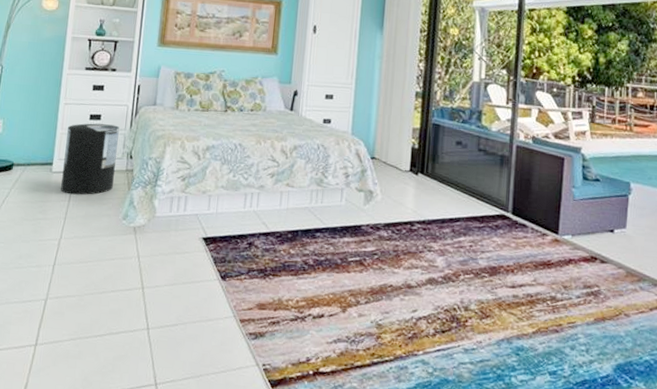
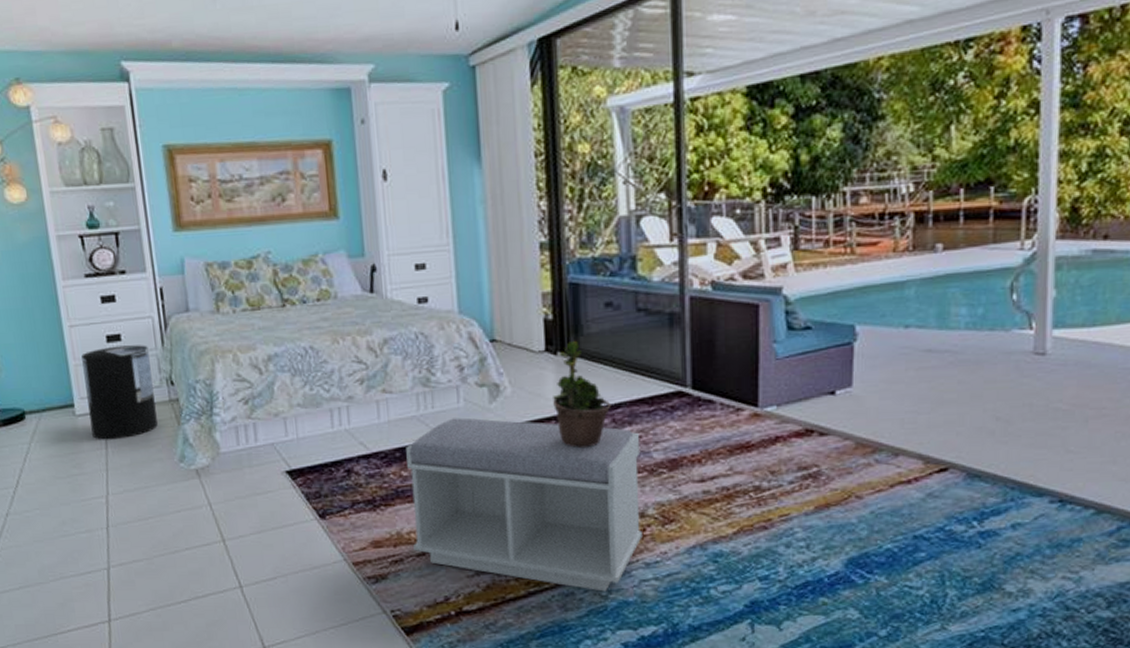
bench: none [289,212,470,369] -> present [406,417,642,592]
potted plant: none [410,166,453,249] -> present [553,340,611,448]

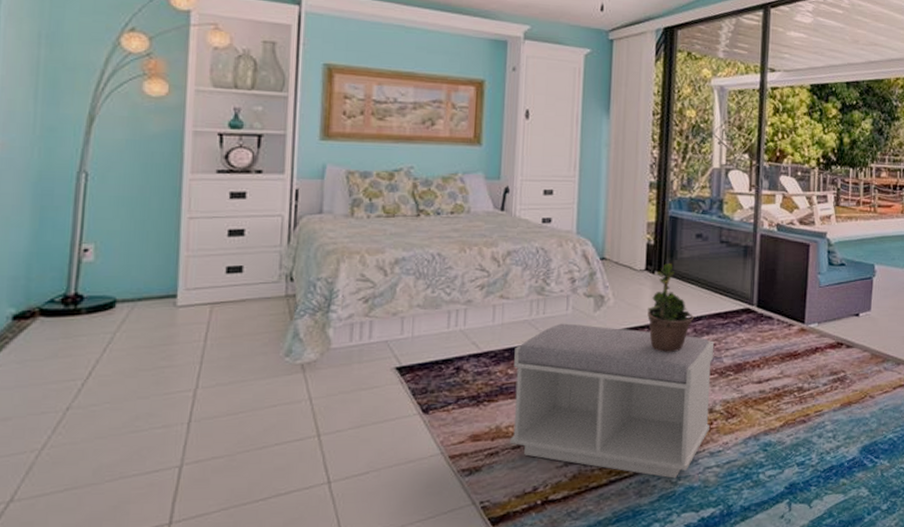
trash can: present [81,345,158,440] -> none [192,240,272,332]

